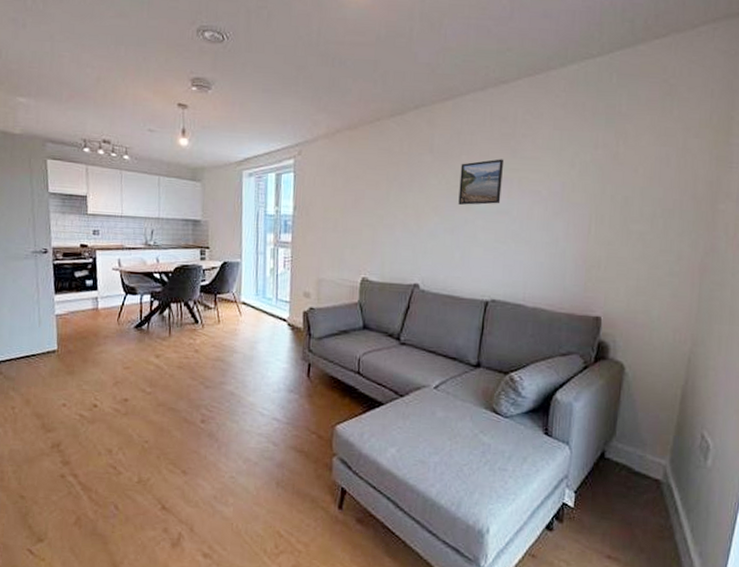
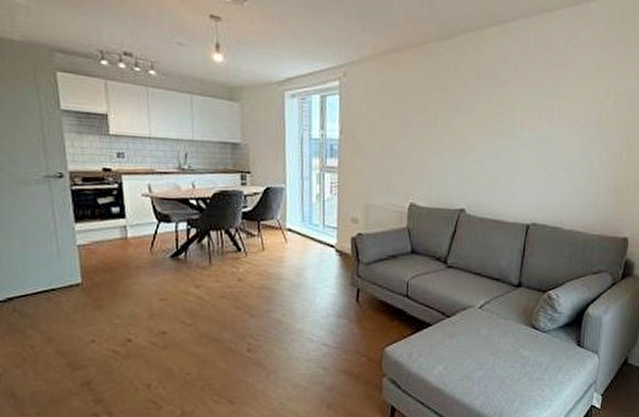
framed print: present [458,159,503,206] -> none [503,87,545,132]

